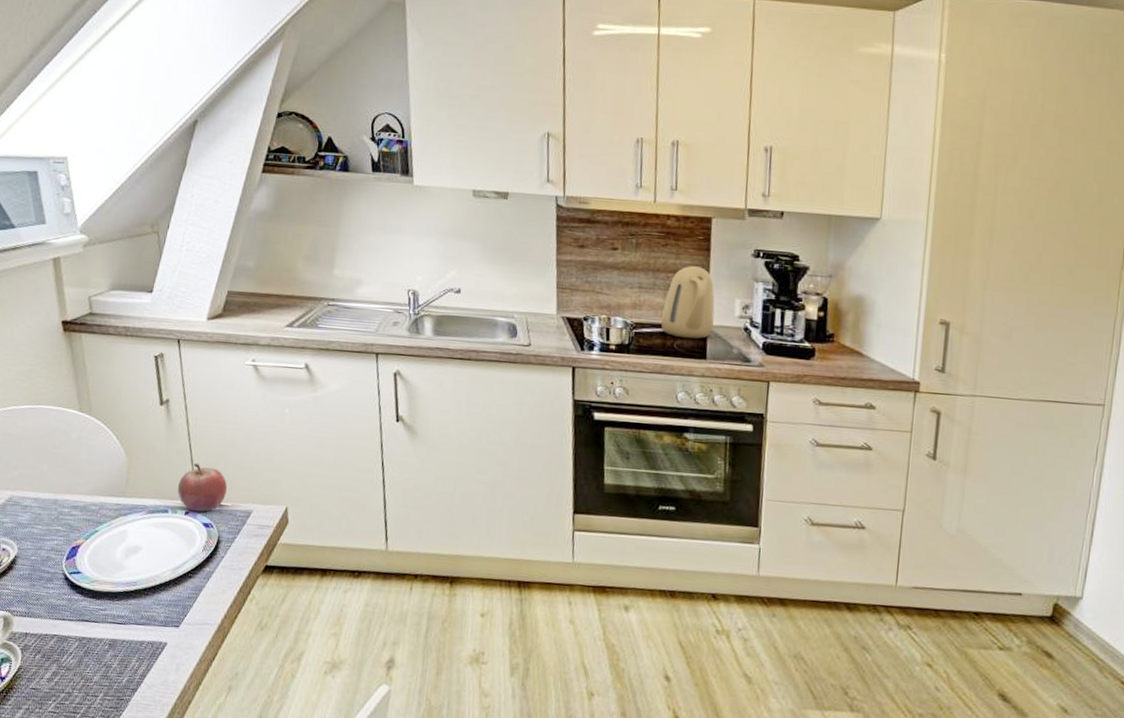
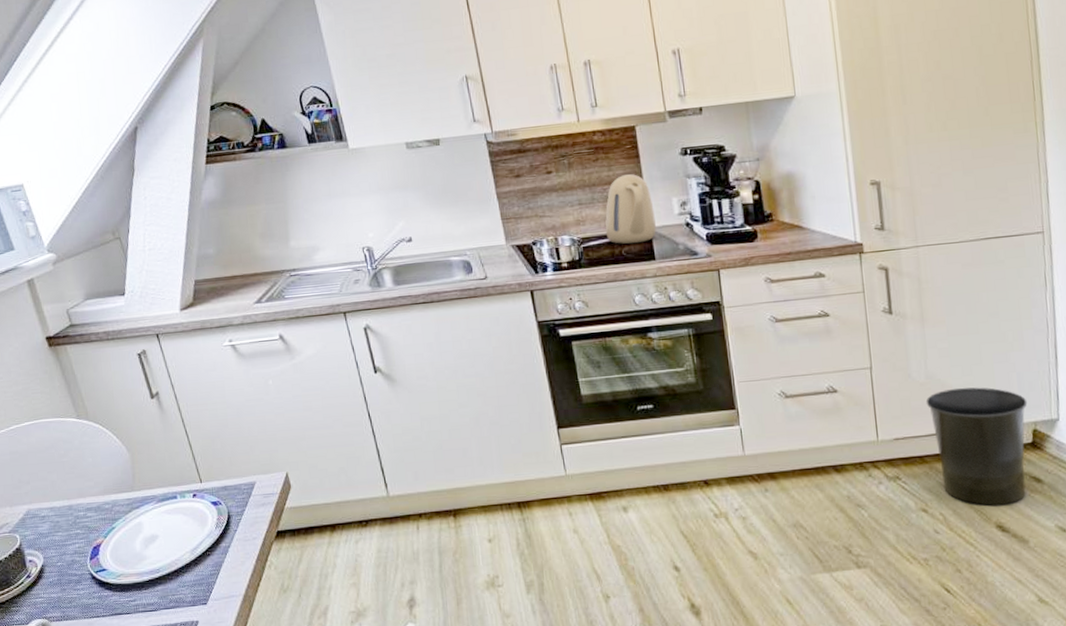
fruit: present [177,463,228,512] -> none [181,446,229,493]
waste bin: none [952,547,1055,675] -> present [925,387,1028,506]

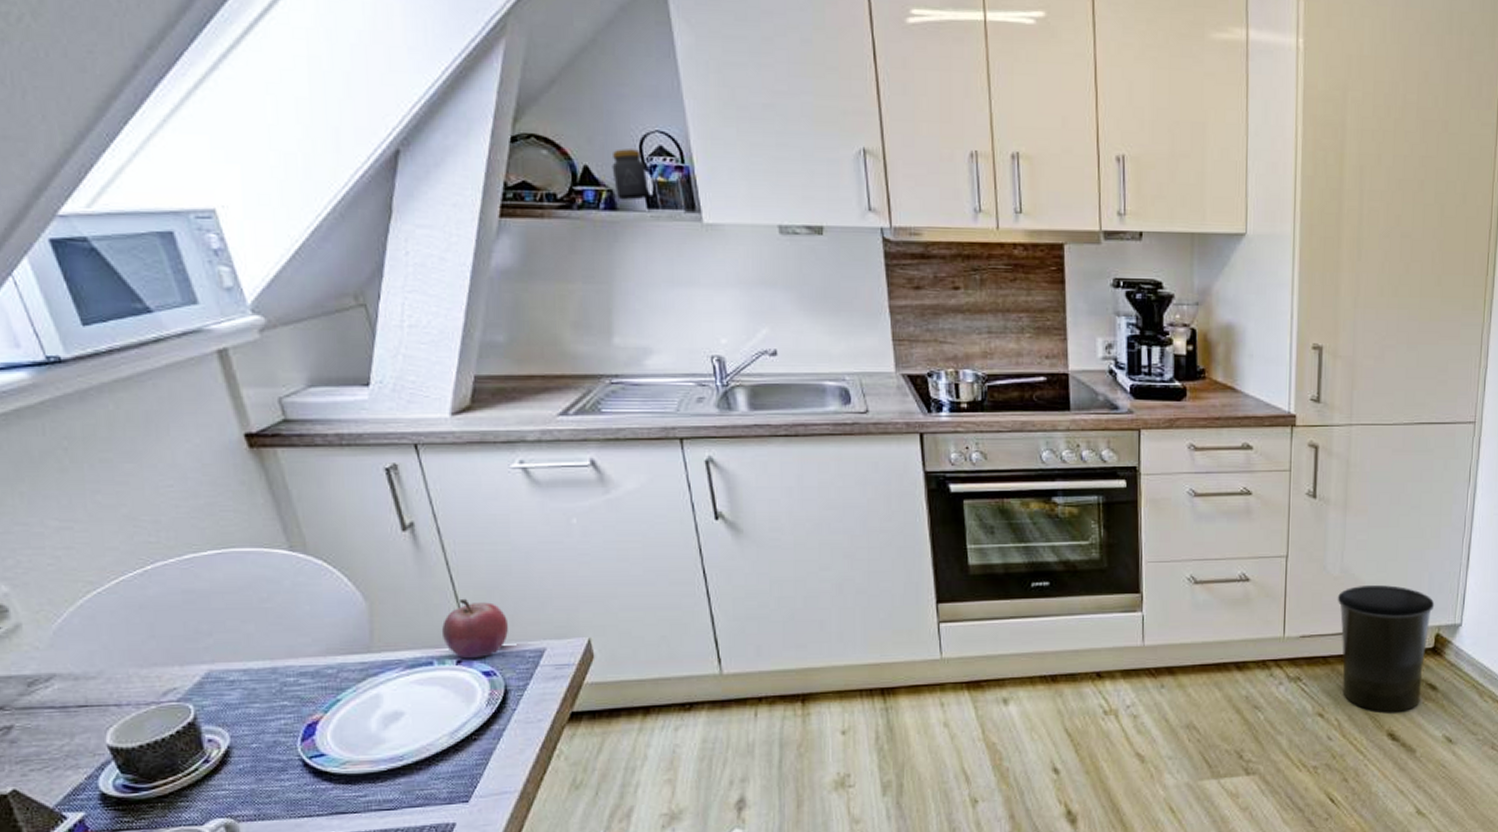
fruit: none [181,446,229,493] -> present [441,598,509,659]
jar: none [281,102,309,140] -> present [612,149,649,201]
kettle: present [605,174,656,244] -> none [1016,303,1075,389]

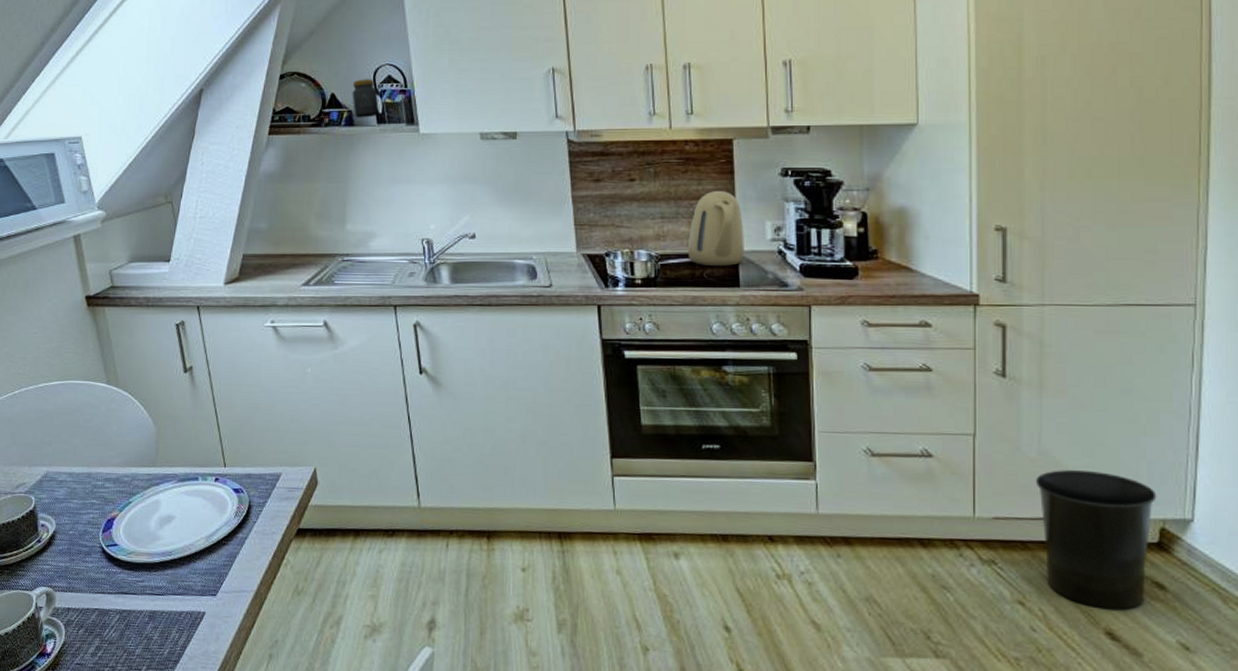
fruit: present [441,598,509,659] -> none [206,428,255,478]
kettle: none [1016,303,1075,389] -> present [687,191,744,267]

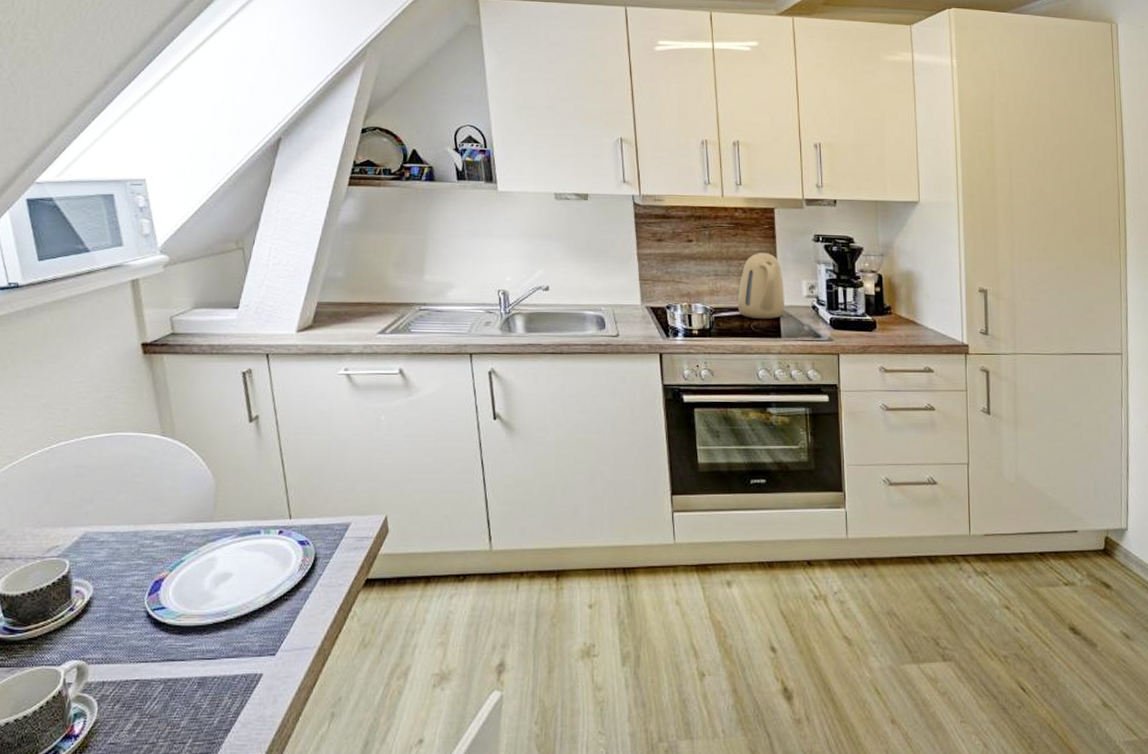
jar: present [352,79,379,118] -> none [433,137,459,174]
waste bin: present [1035,470,1157,610] -> none [1014,491,1102,607]

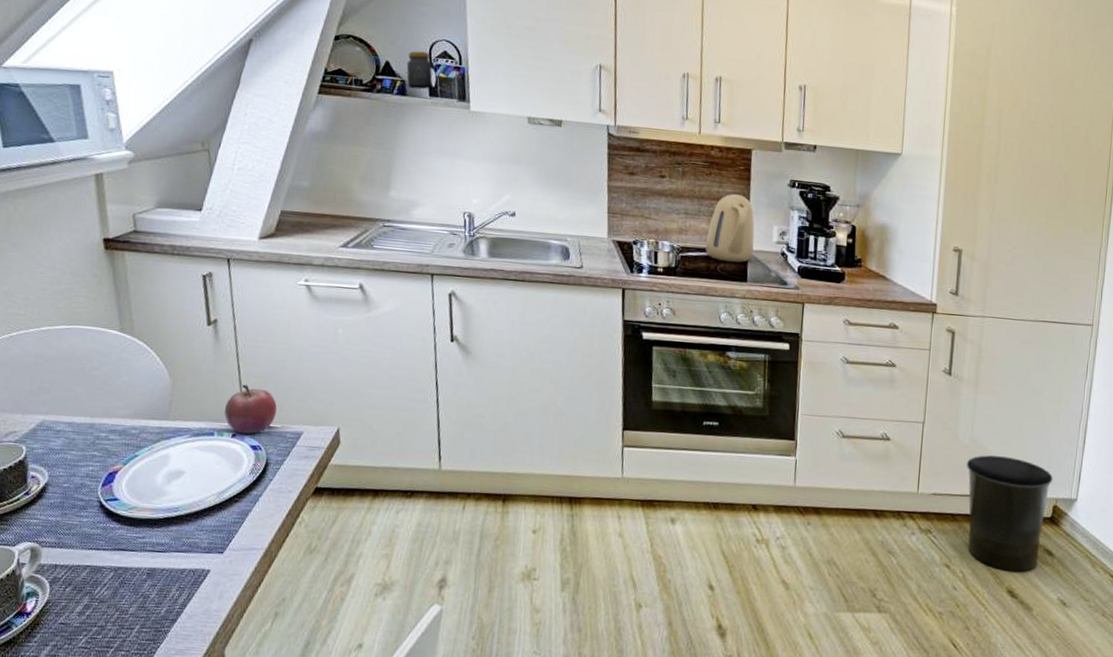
fruit: none [269,478,324,530] -> present [224,384,277,435]
jar: none [433,137,459,174] -> present [406,51,433,90]
waste bin: none [1014,491,1102,607] -> present [966,455,1053,572]

